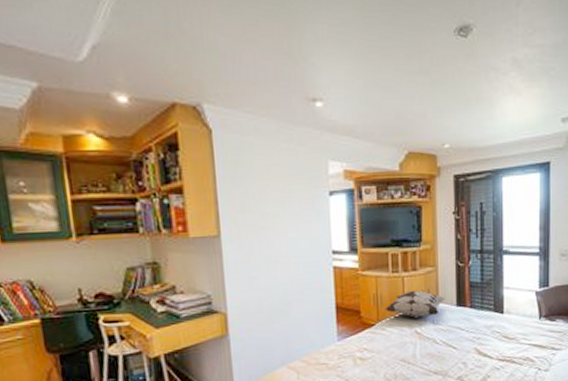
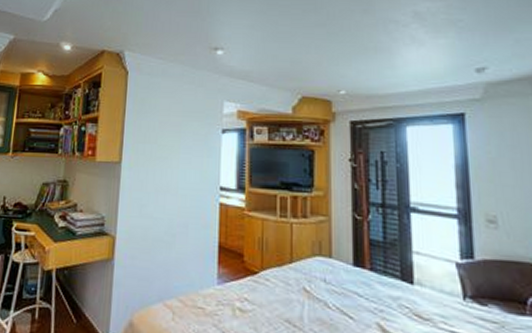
decorative pillow: present [384,290,445,318] -> none [270,239,339,273]

